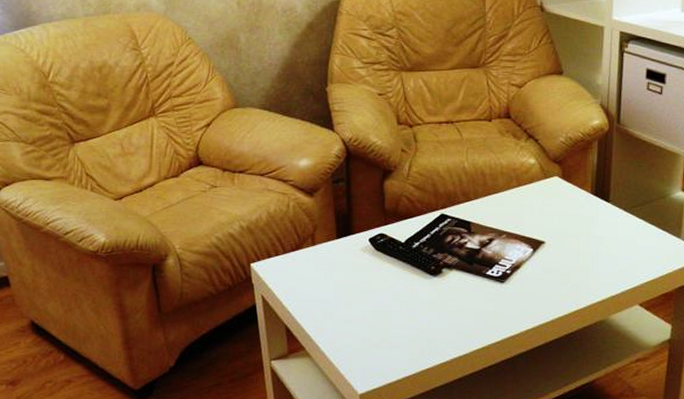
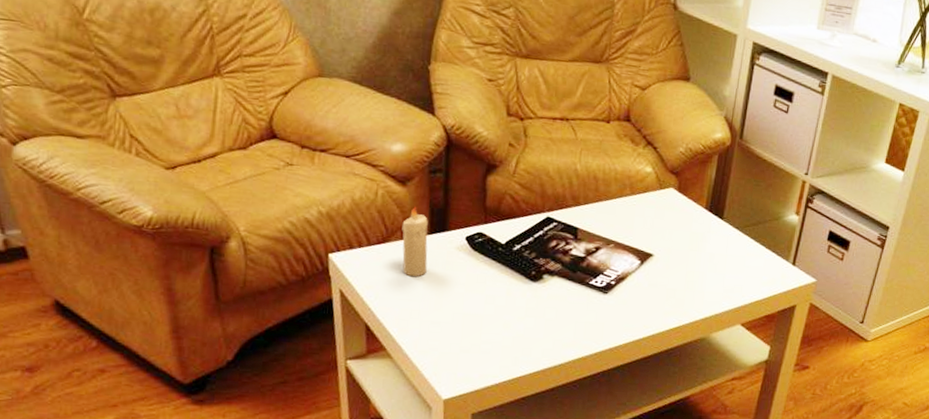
candle: none [312,214,336,280] -> present [402,206,428,277]

